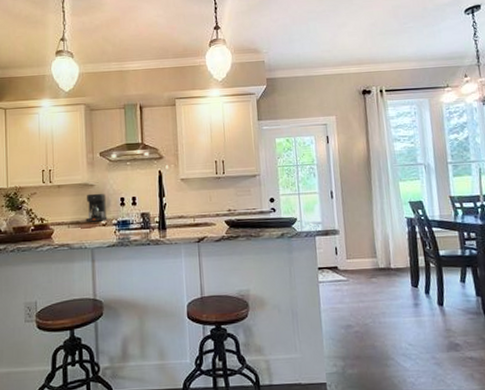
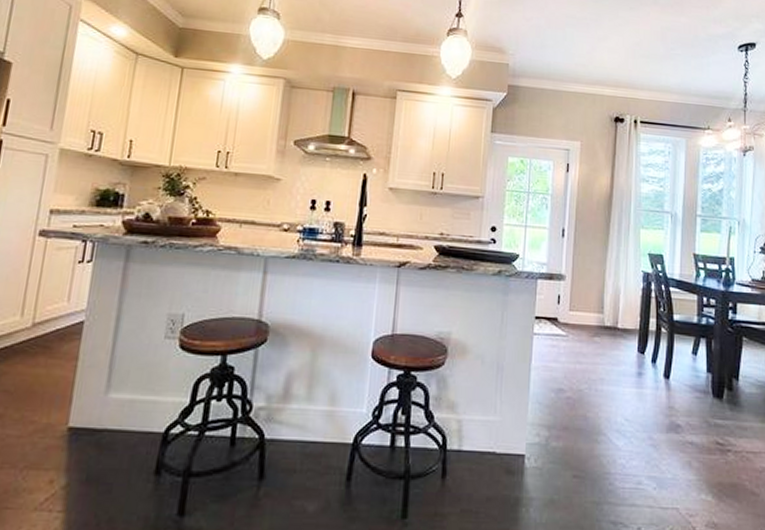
coffee maker: present [85,193,108,222] -> none [263,189,293,226]

